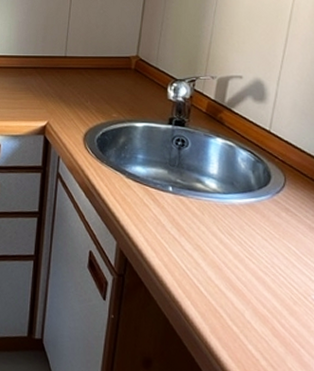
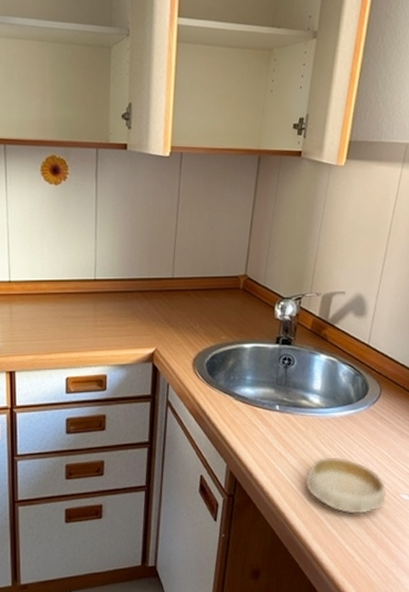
bowl: none [201,244,296,313] -> present [305,455,387,515]

